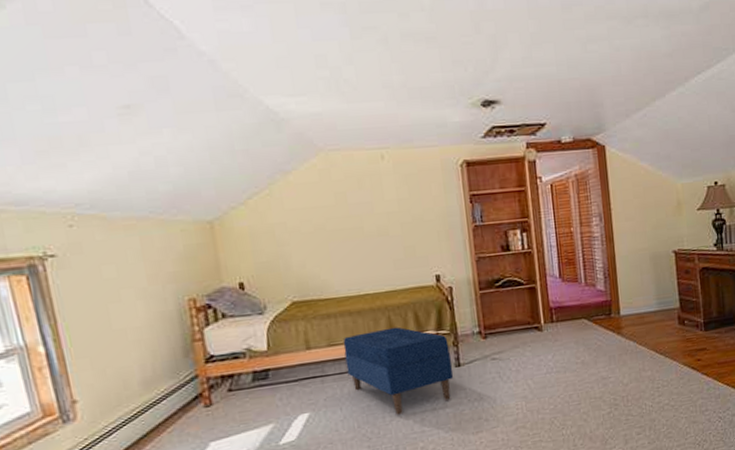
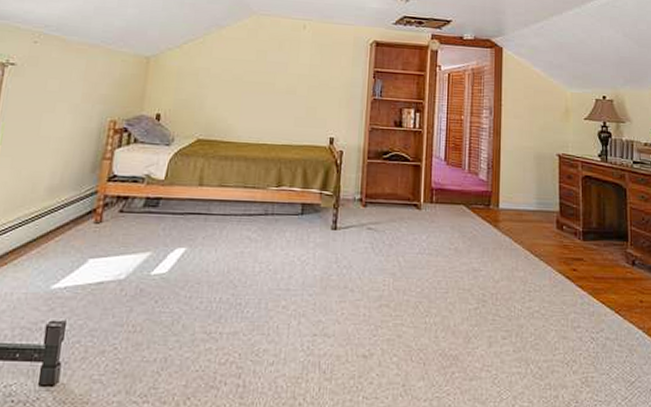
bench: present [343,327,454,415] -> none [230,179,330,267]

